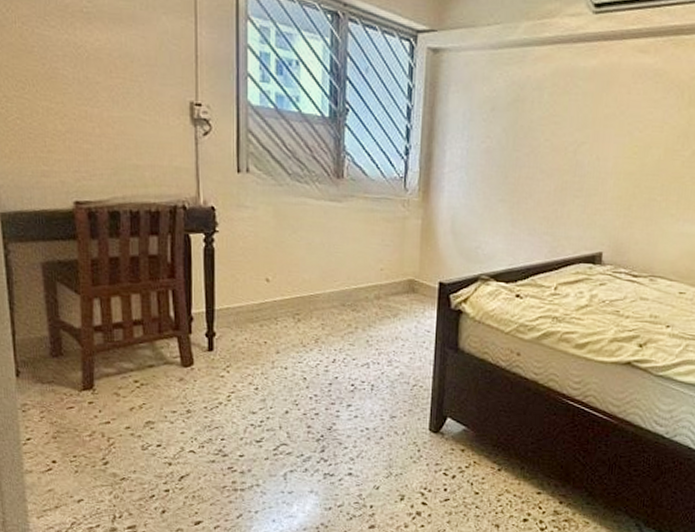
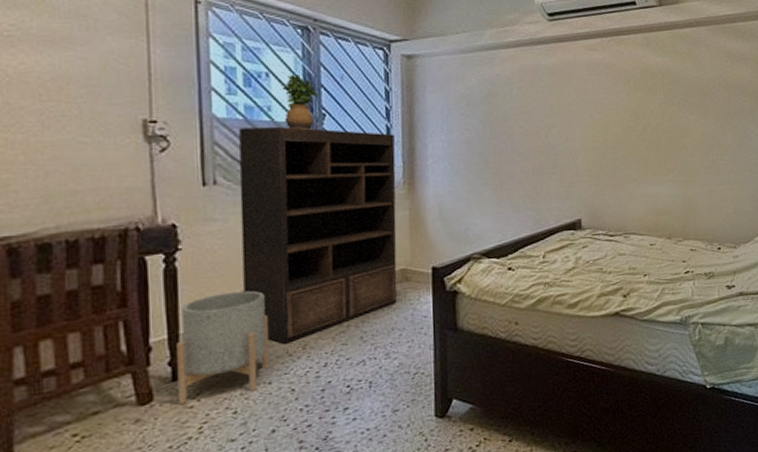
planter: none [212,277,288,374] -> present [177,290,269,404]
bookshelf: none [268,117,413,335] -> present [239,127,397,344]
potted plant: none [310,64,344,125] -> present [281,75,319,130]

